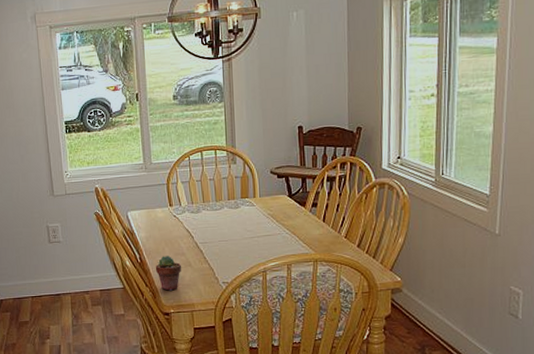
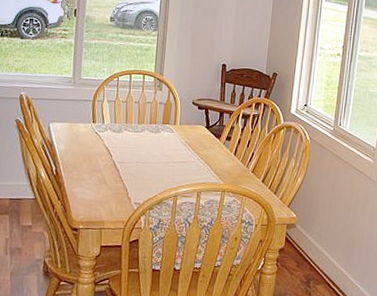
potted succulent: present [155,256,181,291] -> none [70,171,96,207]

